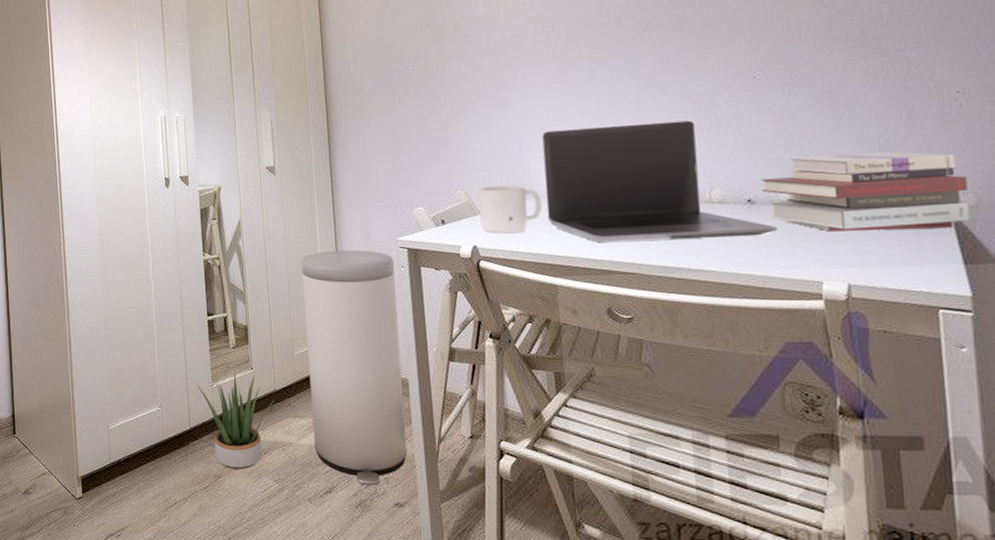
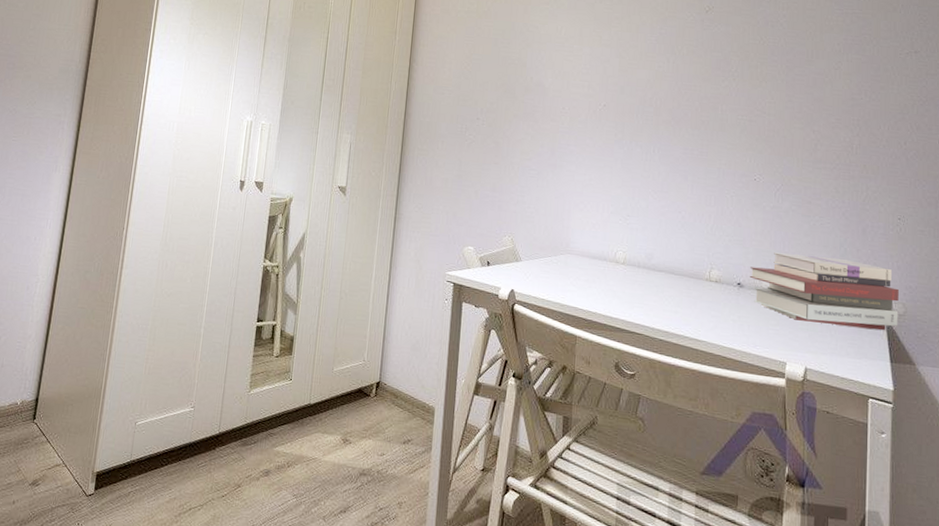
potted plant: present [197,373,275,469] -> none [234,382,307,481]
pedal bin: present [301,250,408,486] -> none [337,274,440,510]
mug: present [476,185,542,234] -> none [520,236,575,284]
laptop computer: present [542,120,778,243] -> none [577,196,758,316]

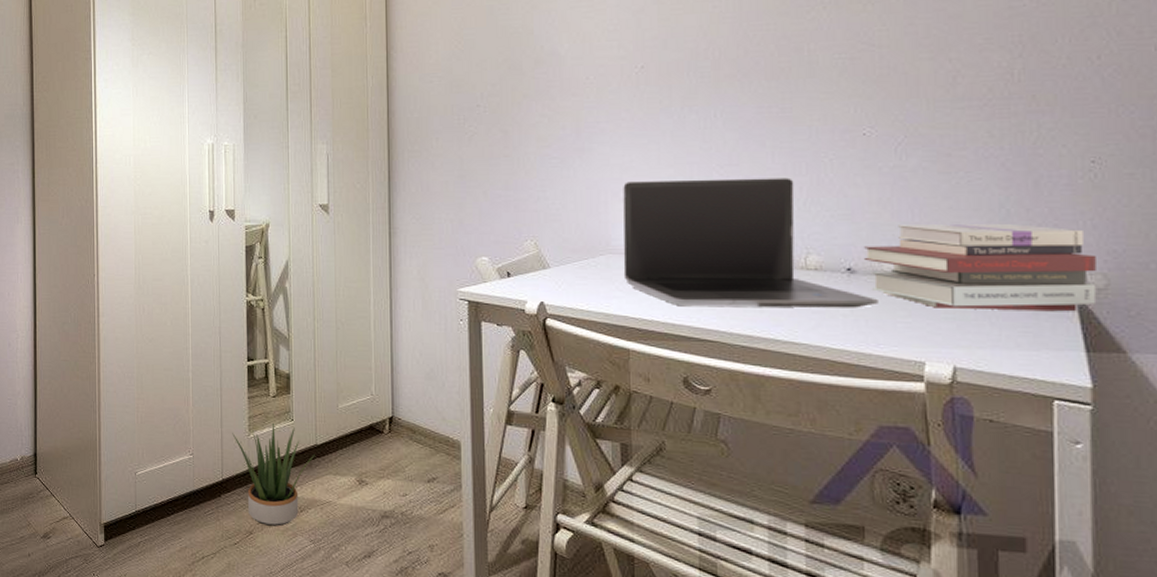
potted plant: none [234,382,307,481] -> present [232,424,315,527]
laptop computer: none [577,196,758,316] -> present [623,178,878,308]

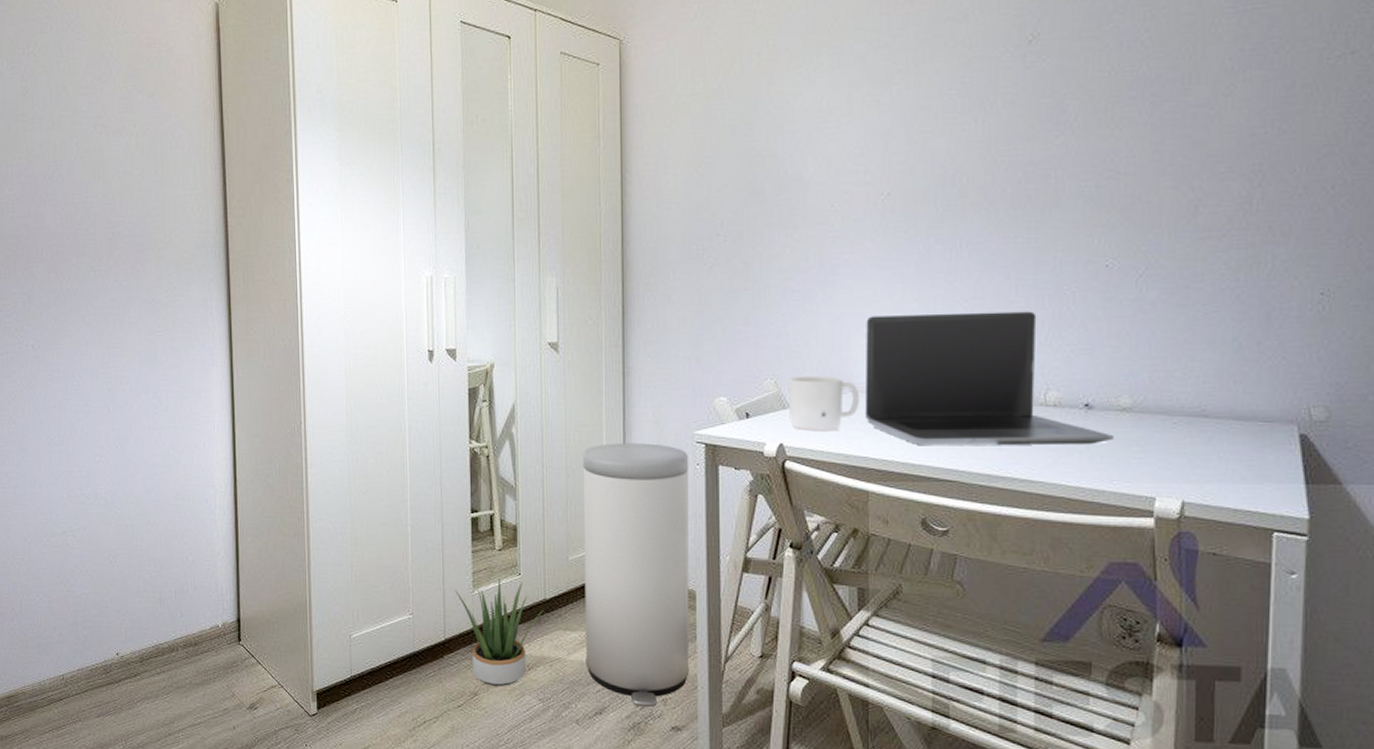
pedal bin: none [351,299,455,553] -> present [582,443,690,708]
mug: none [547,237,618,291] -> present [788,375,860,431]
books: present [863,223,1097,312] -> none [1101,356,1319,445]

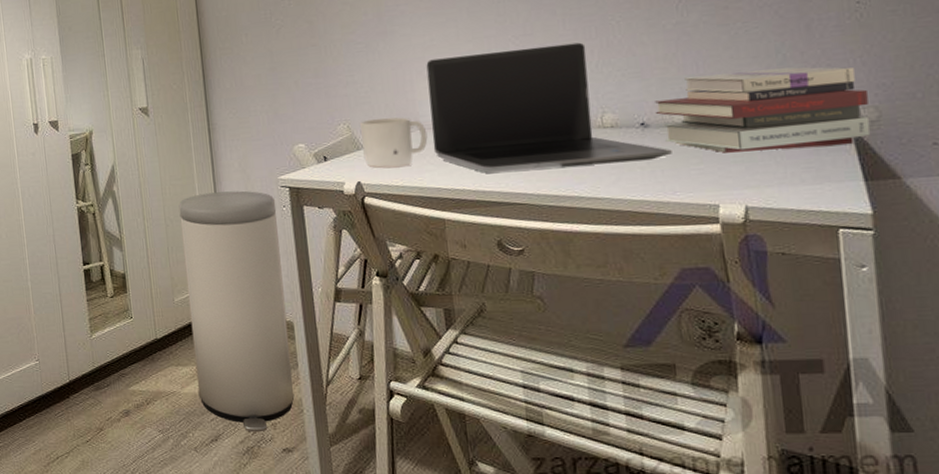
potted plant: present [455,579,544,686] -> none [75,323,156,421]
books: none [1101,356,1319,445] -> present [655,67,871,153]

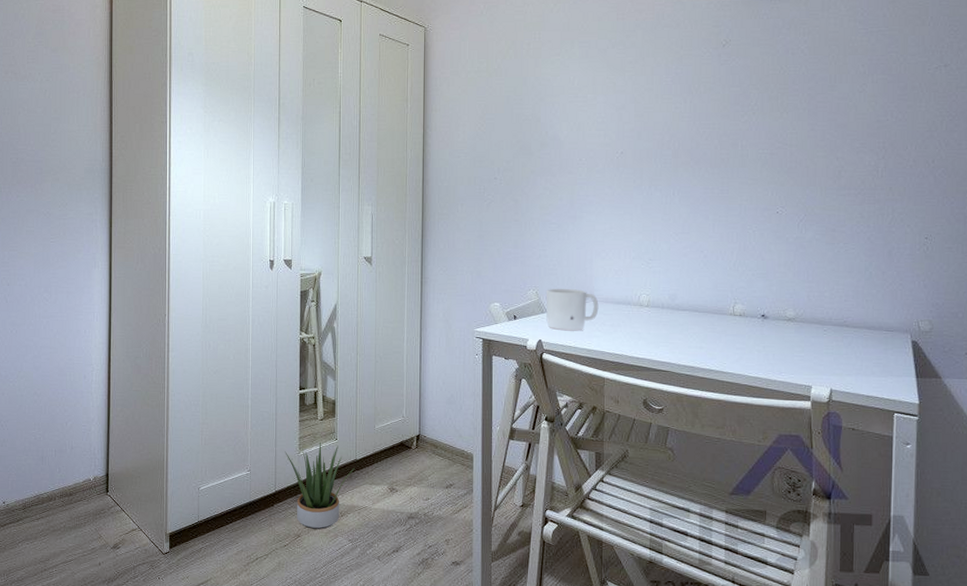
potted plant: none [75,323,156,421] -> present [285,443,355,530]
pedal bin: present [178,190,295,432] -> none [386,337,470,547]
laptop computer: present [426,42,672,174] -> none [602,244,782,345]
books: present [655,67,871,153] -> none [773,282,925,348]

